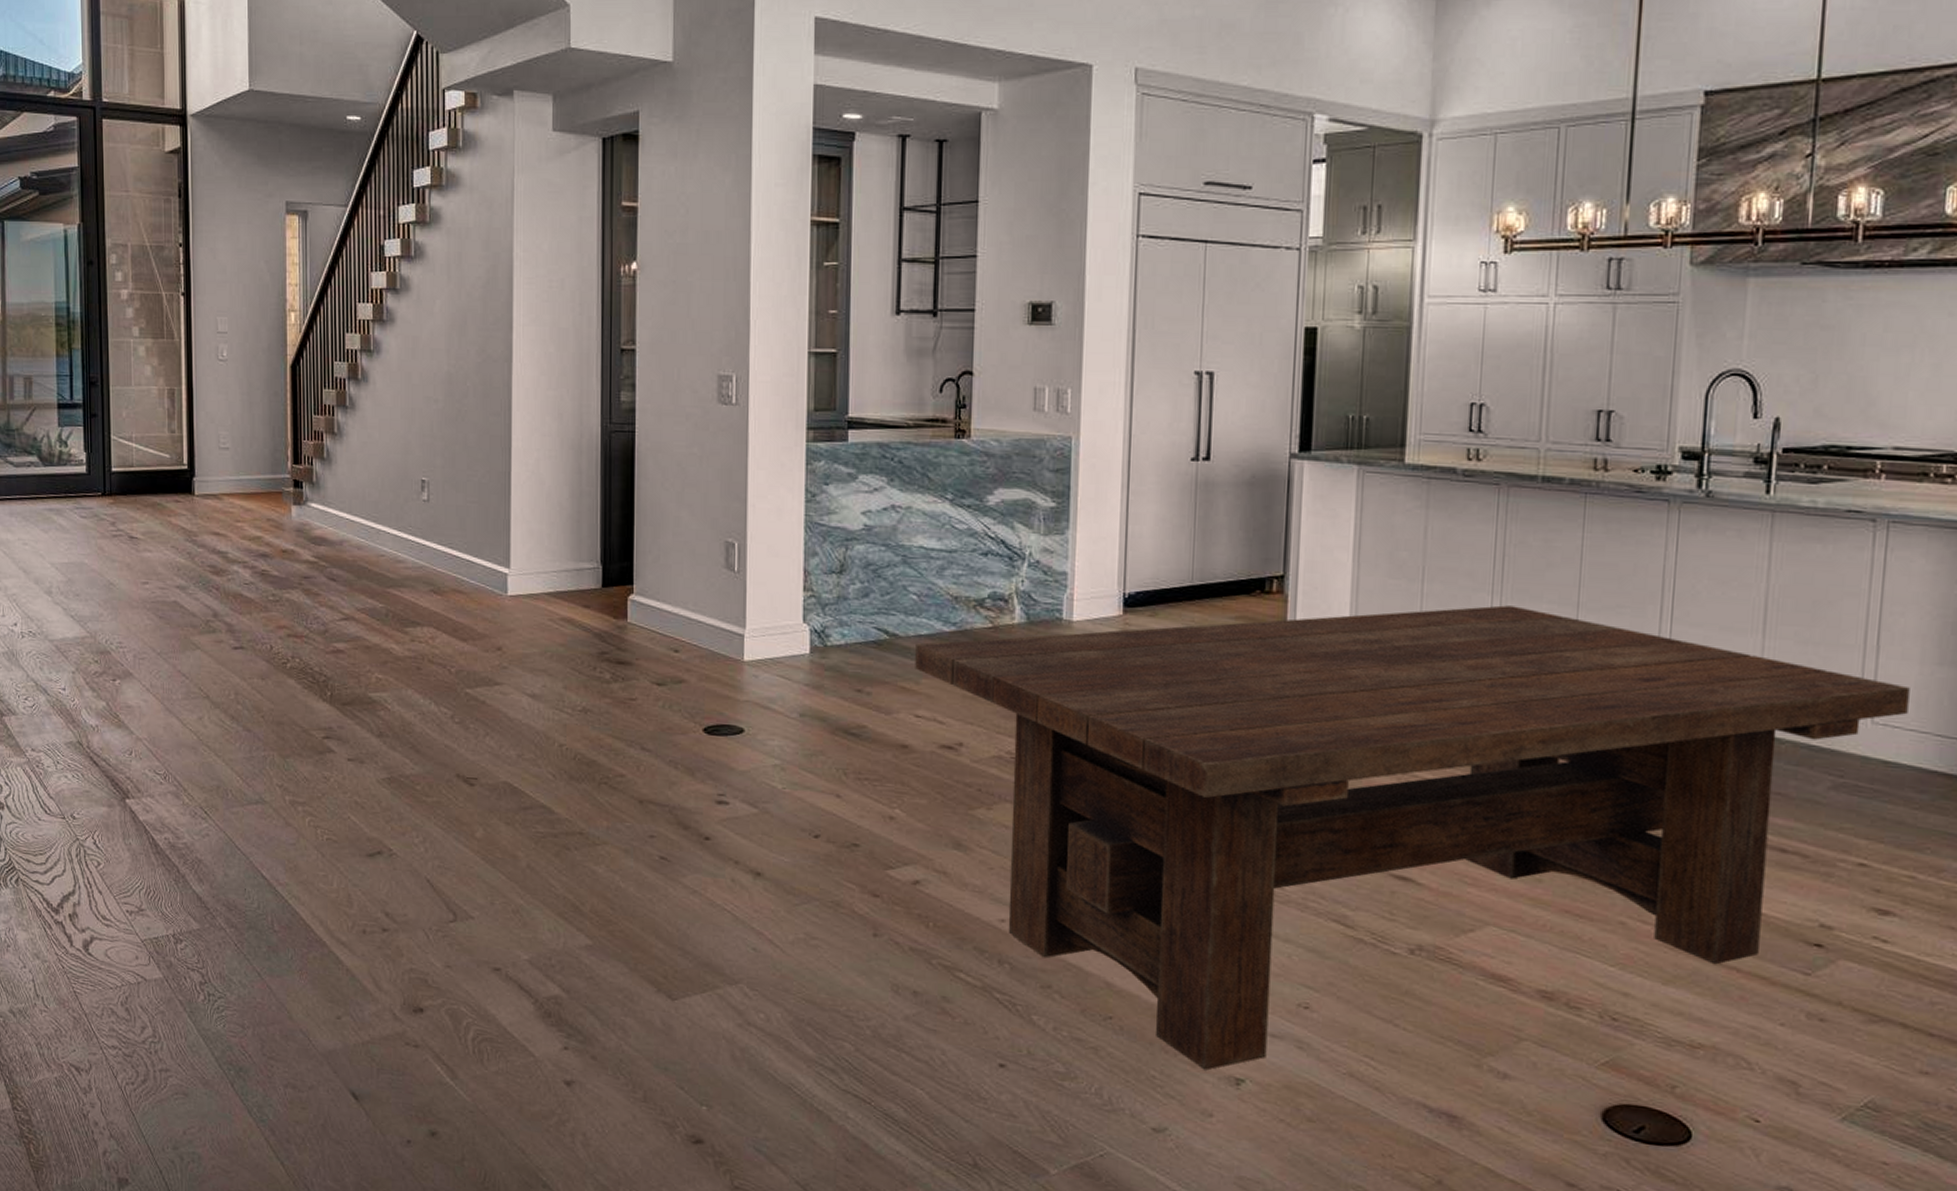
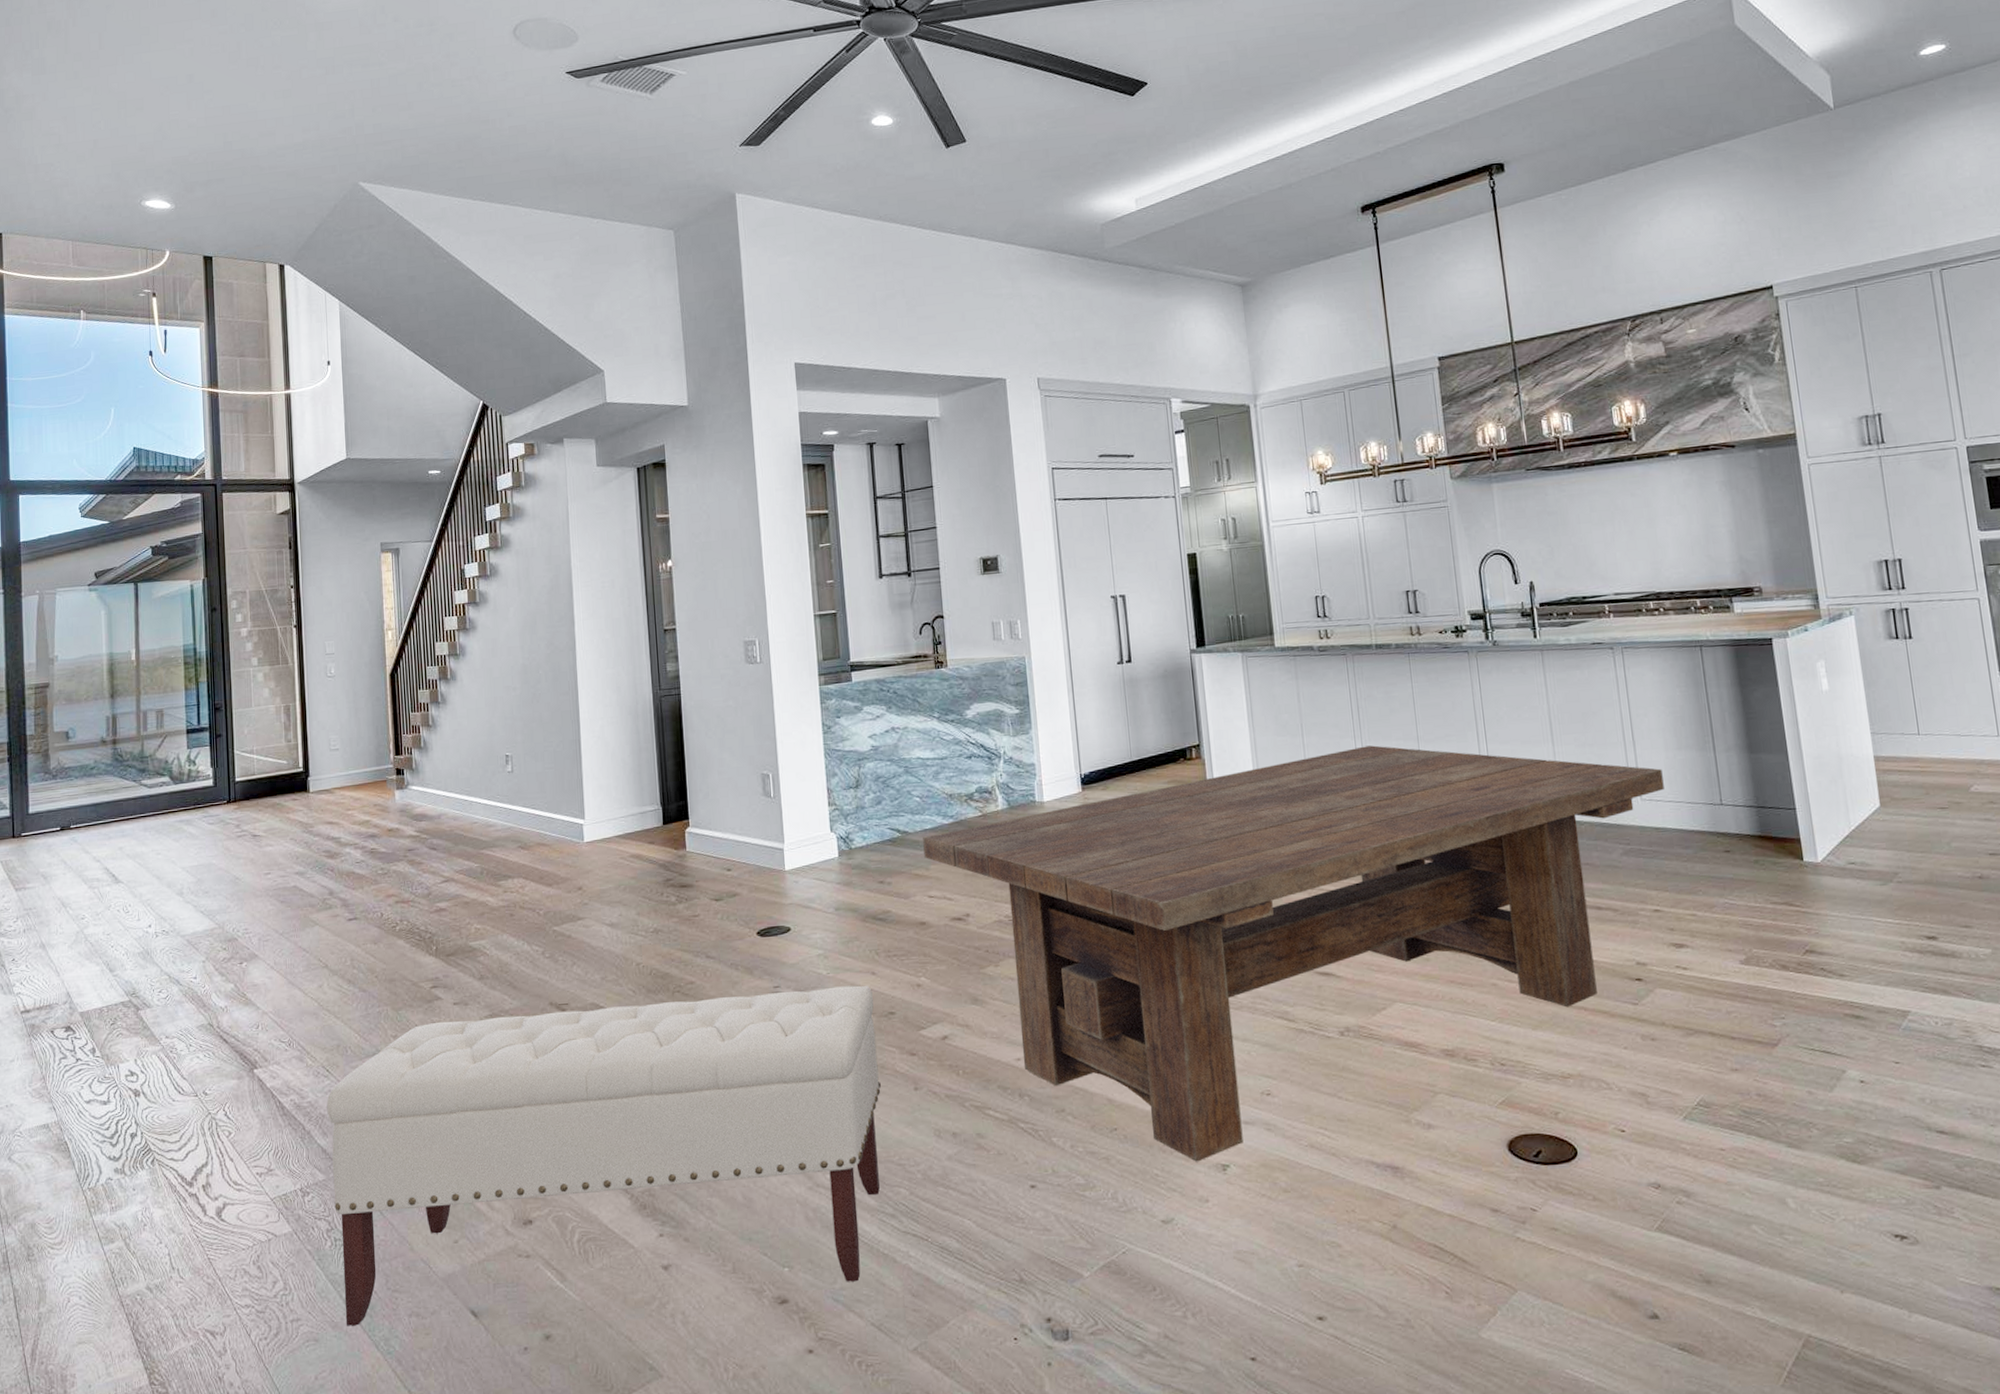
bench: none [203,777,835,1135] -> present [326,985,881,1326]

